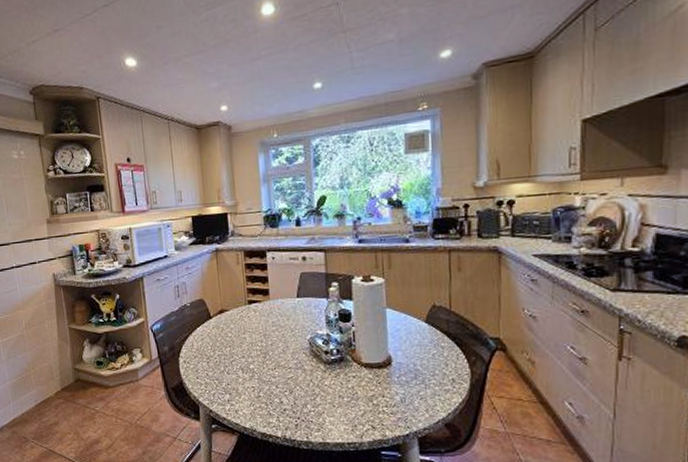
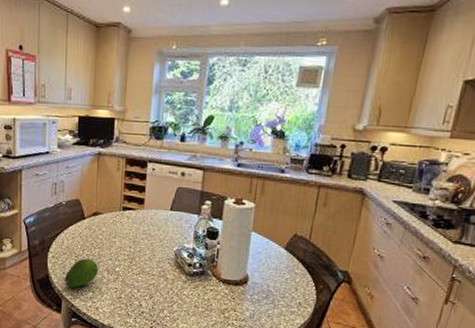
fruit: none [198,359,233,391] -> present [64,258,99,287]

